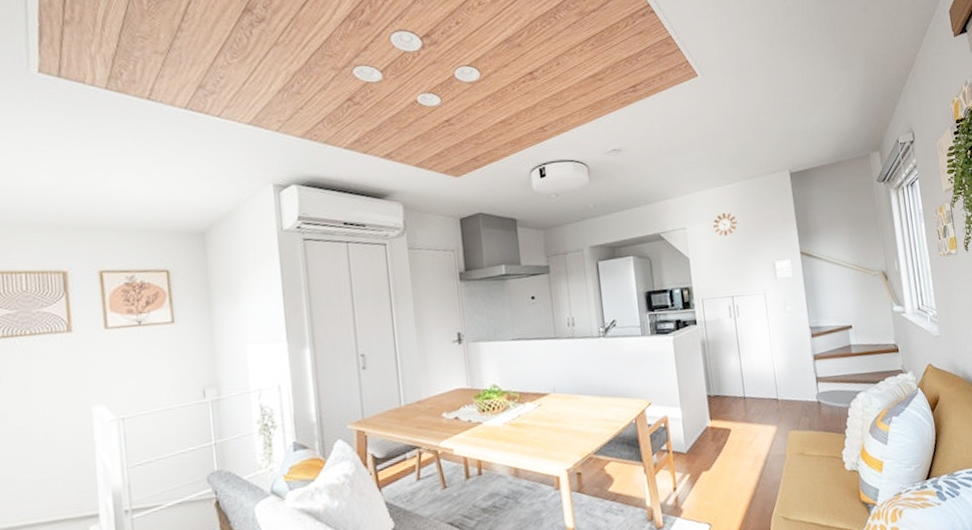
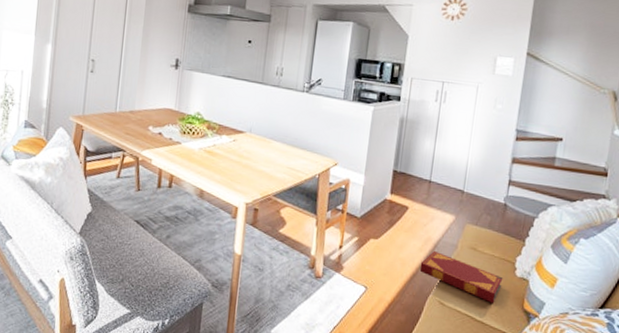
hardback book: none [756,467,837,504] -> present [419,251,503,303]

